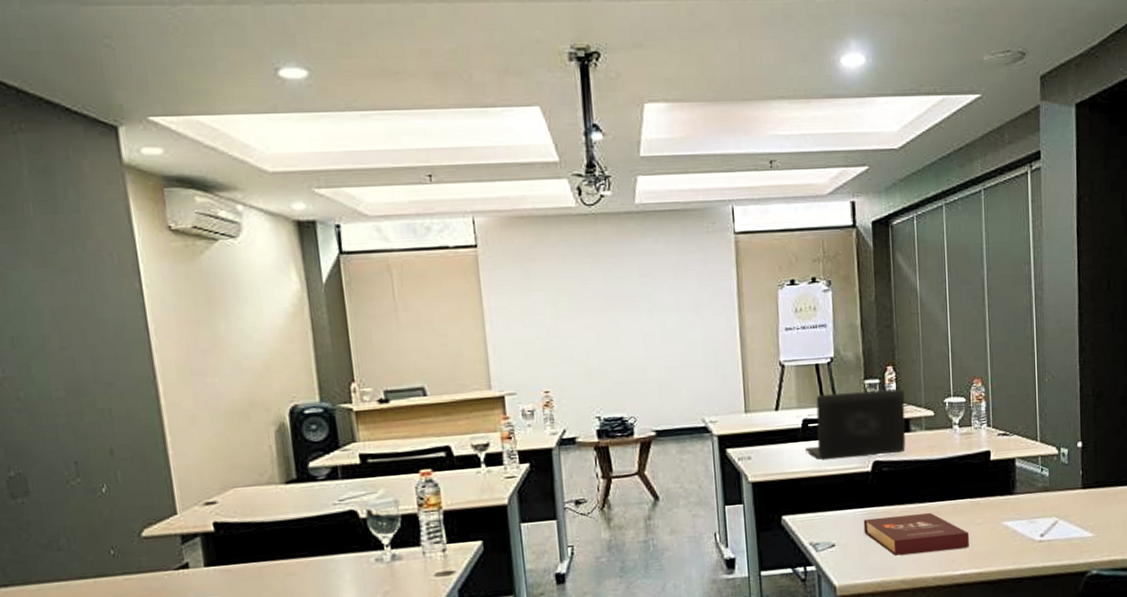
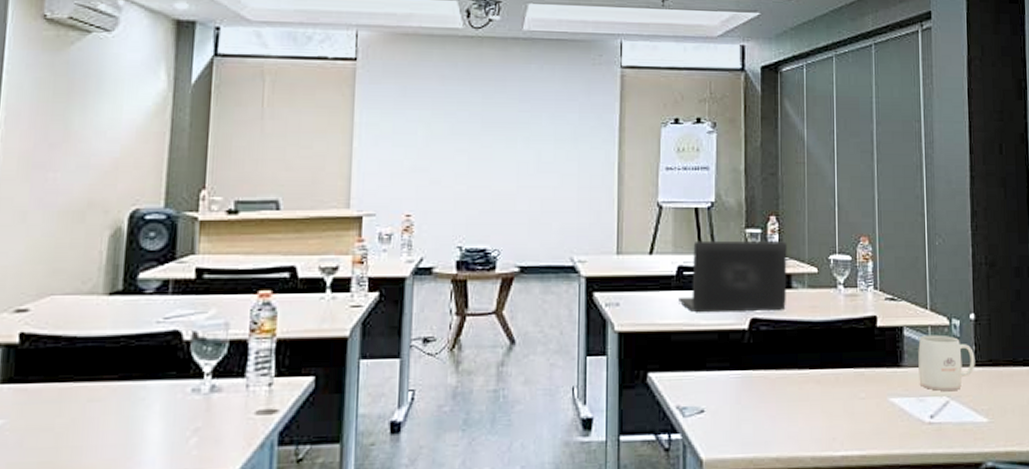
book: present [863,512,969,556] -> none [737,380,852,428]
mug: none [1029,463,1082,513] -> present [918,334,975,392]

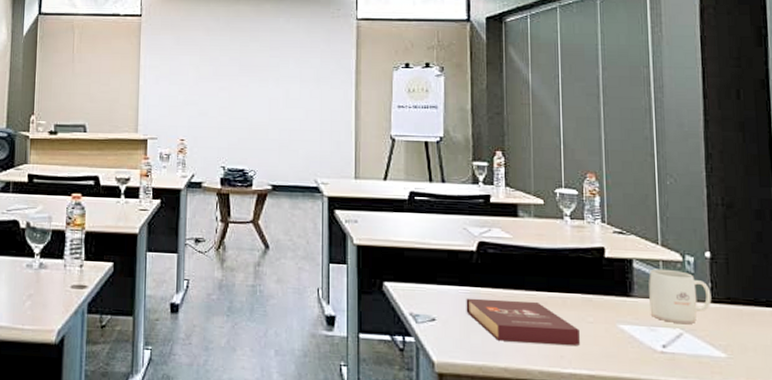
laptop: present [679,240,787,312] -> none [411,170,514,237]
book: none [737,380,852,428] -> present [466,298,580,345]

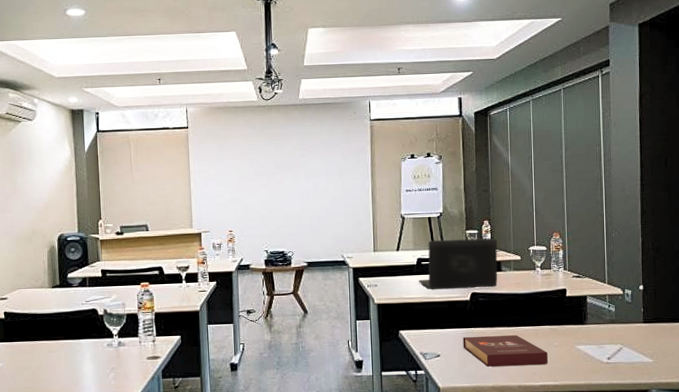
laptop: none [411,170,514,237] -> present [419,238,498,289]
mug: present [649,268,712,325] -> none [598,301,643,341]

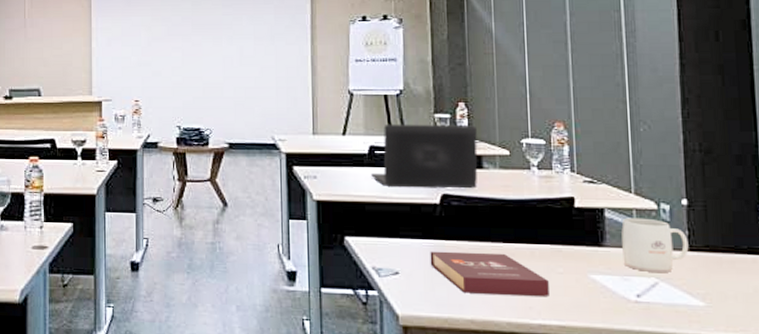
mug: none [598,301,643,341] -> present [621,217,689,274]

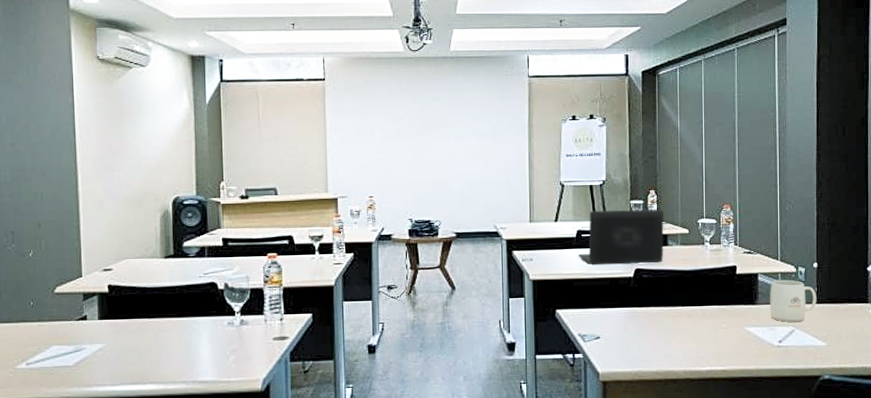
book: present [430,251,549,296] -> none [625,315,715,350]

